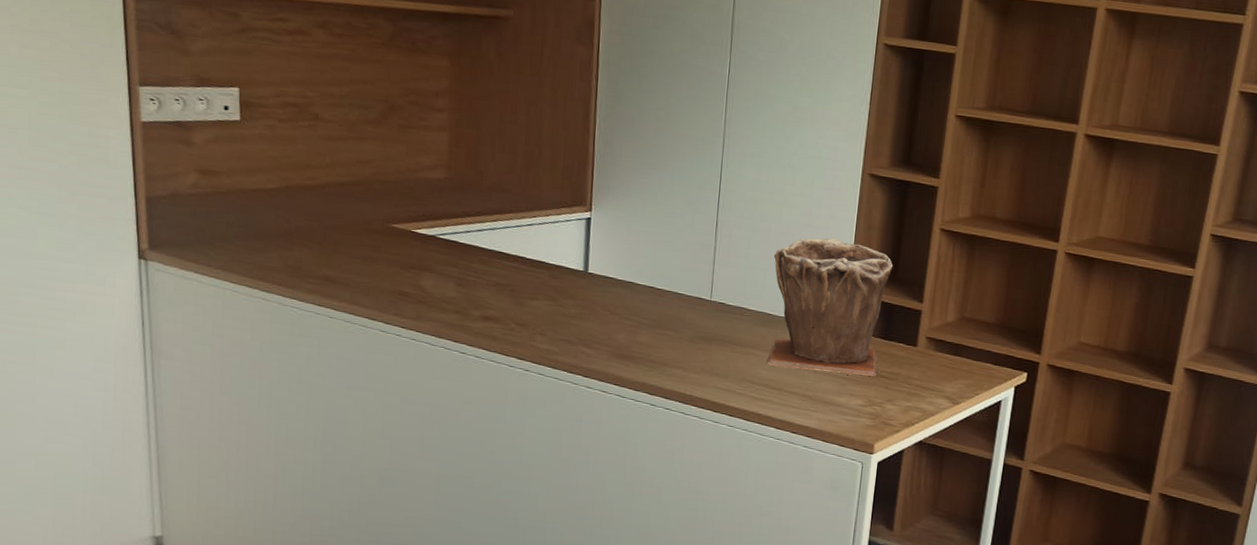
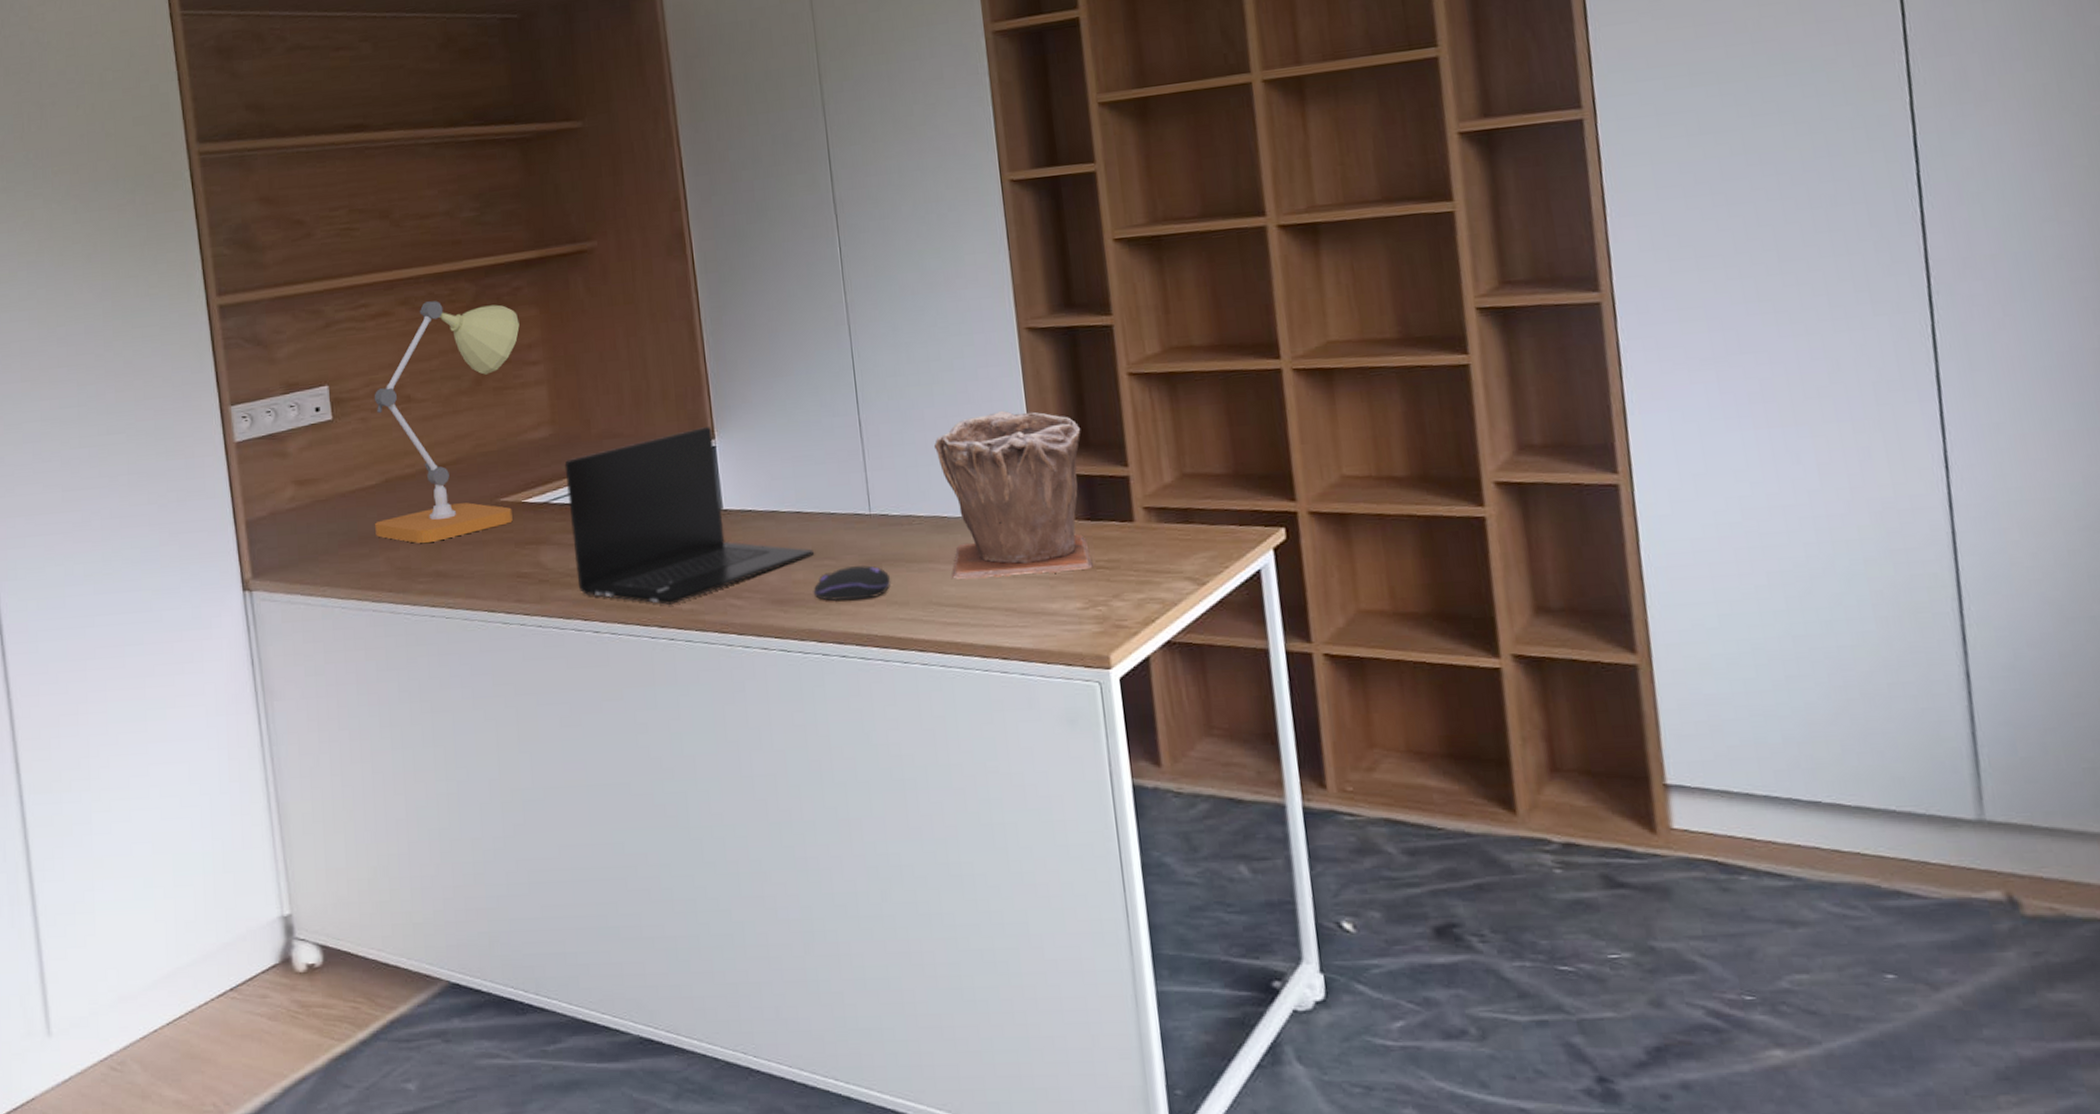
desk lamp: none [272,30,430,250] -> present [374,301,520,543]
laptop: none [452,199,658,342] -> present [564,427,814,605]
computer mouse: none [652,339,717,368] -> present [813,565,891,601]

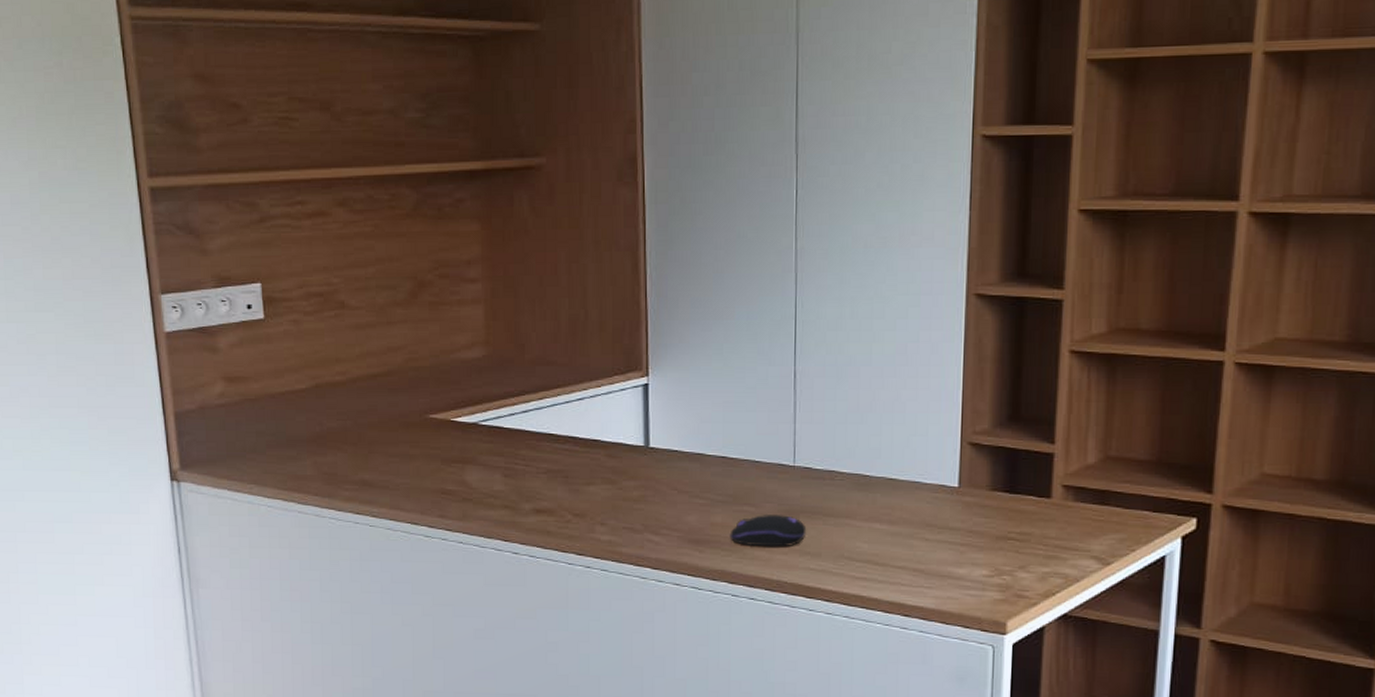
desk lamp: present [374,301,520,543] -> none [303,205,460,451]
laptop: present [564,427,814,605] -> none [496,363,734,534]
plant pot: present [933,410,1093,579] -> none [865,375,1014,540]

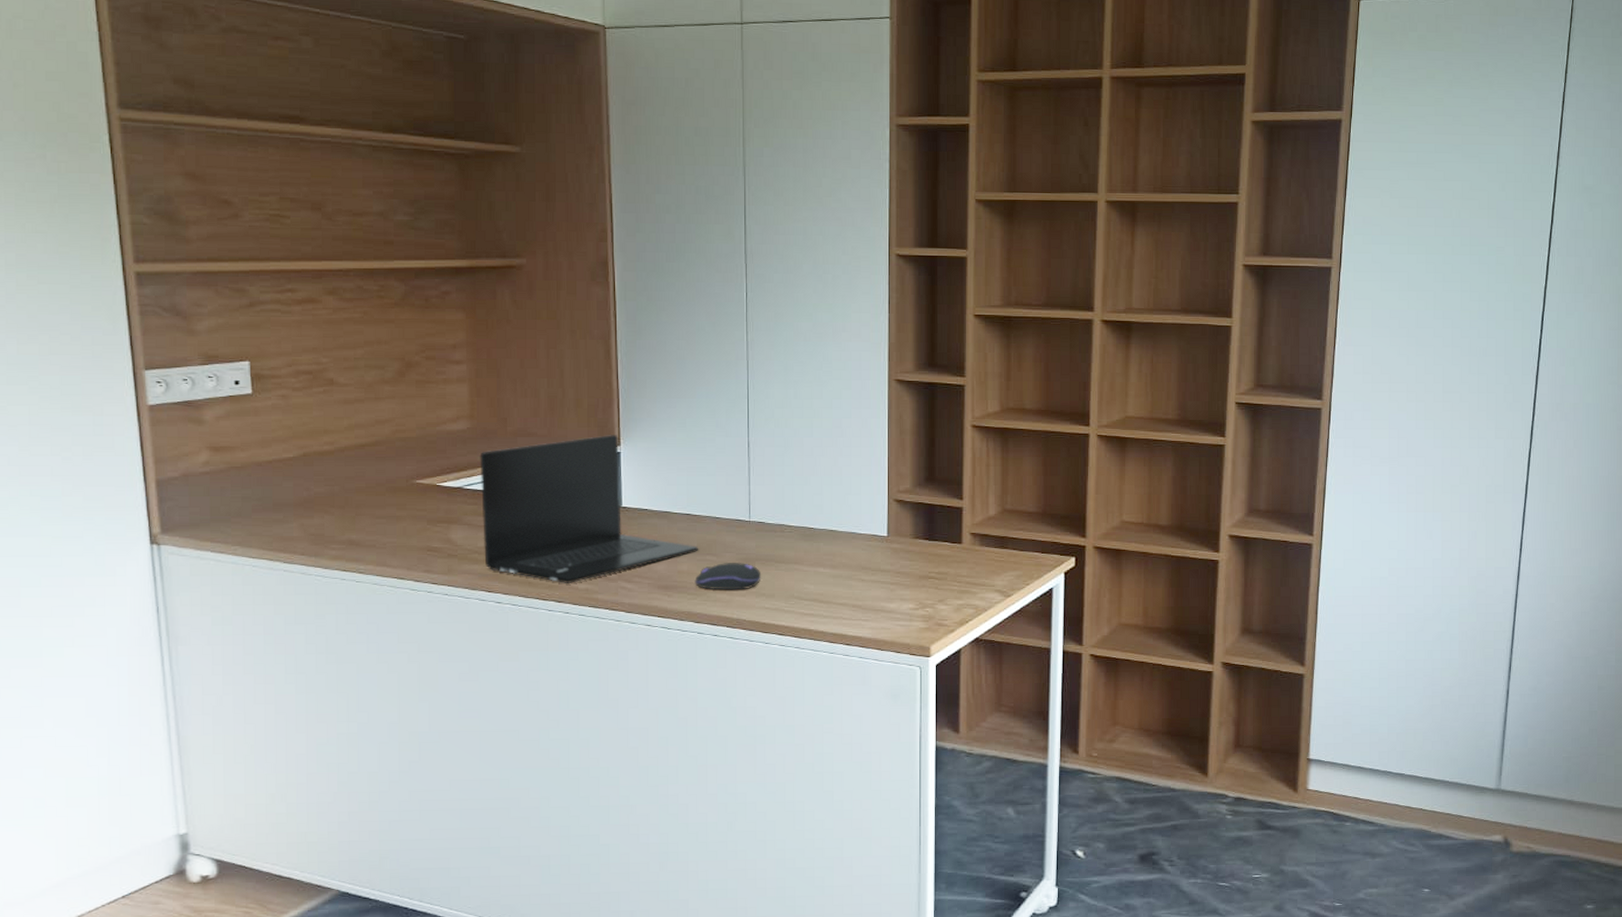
laptop: none [496,363,734,534] -> present [480,435,698,583]

